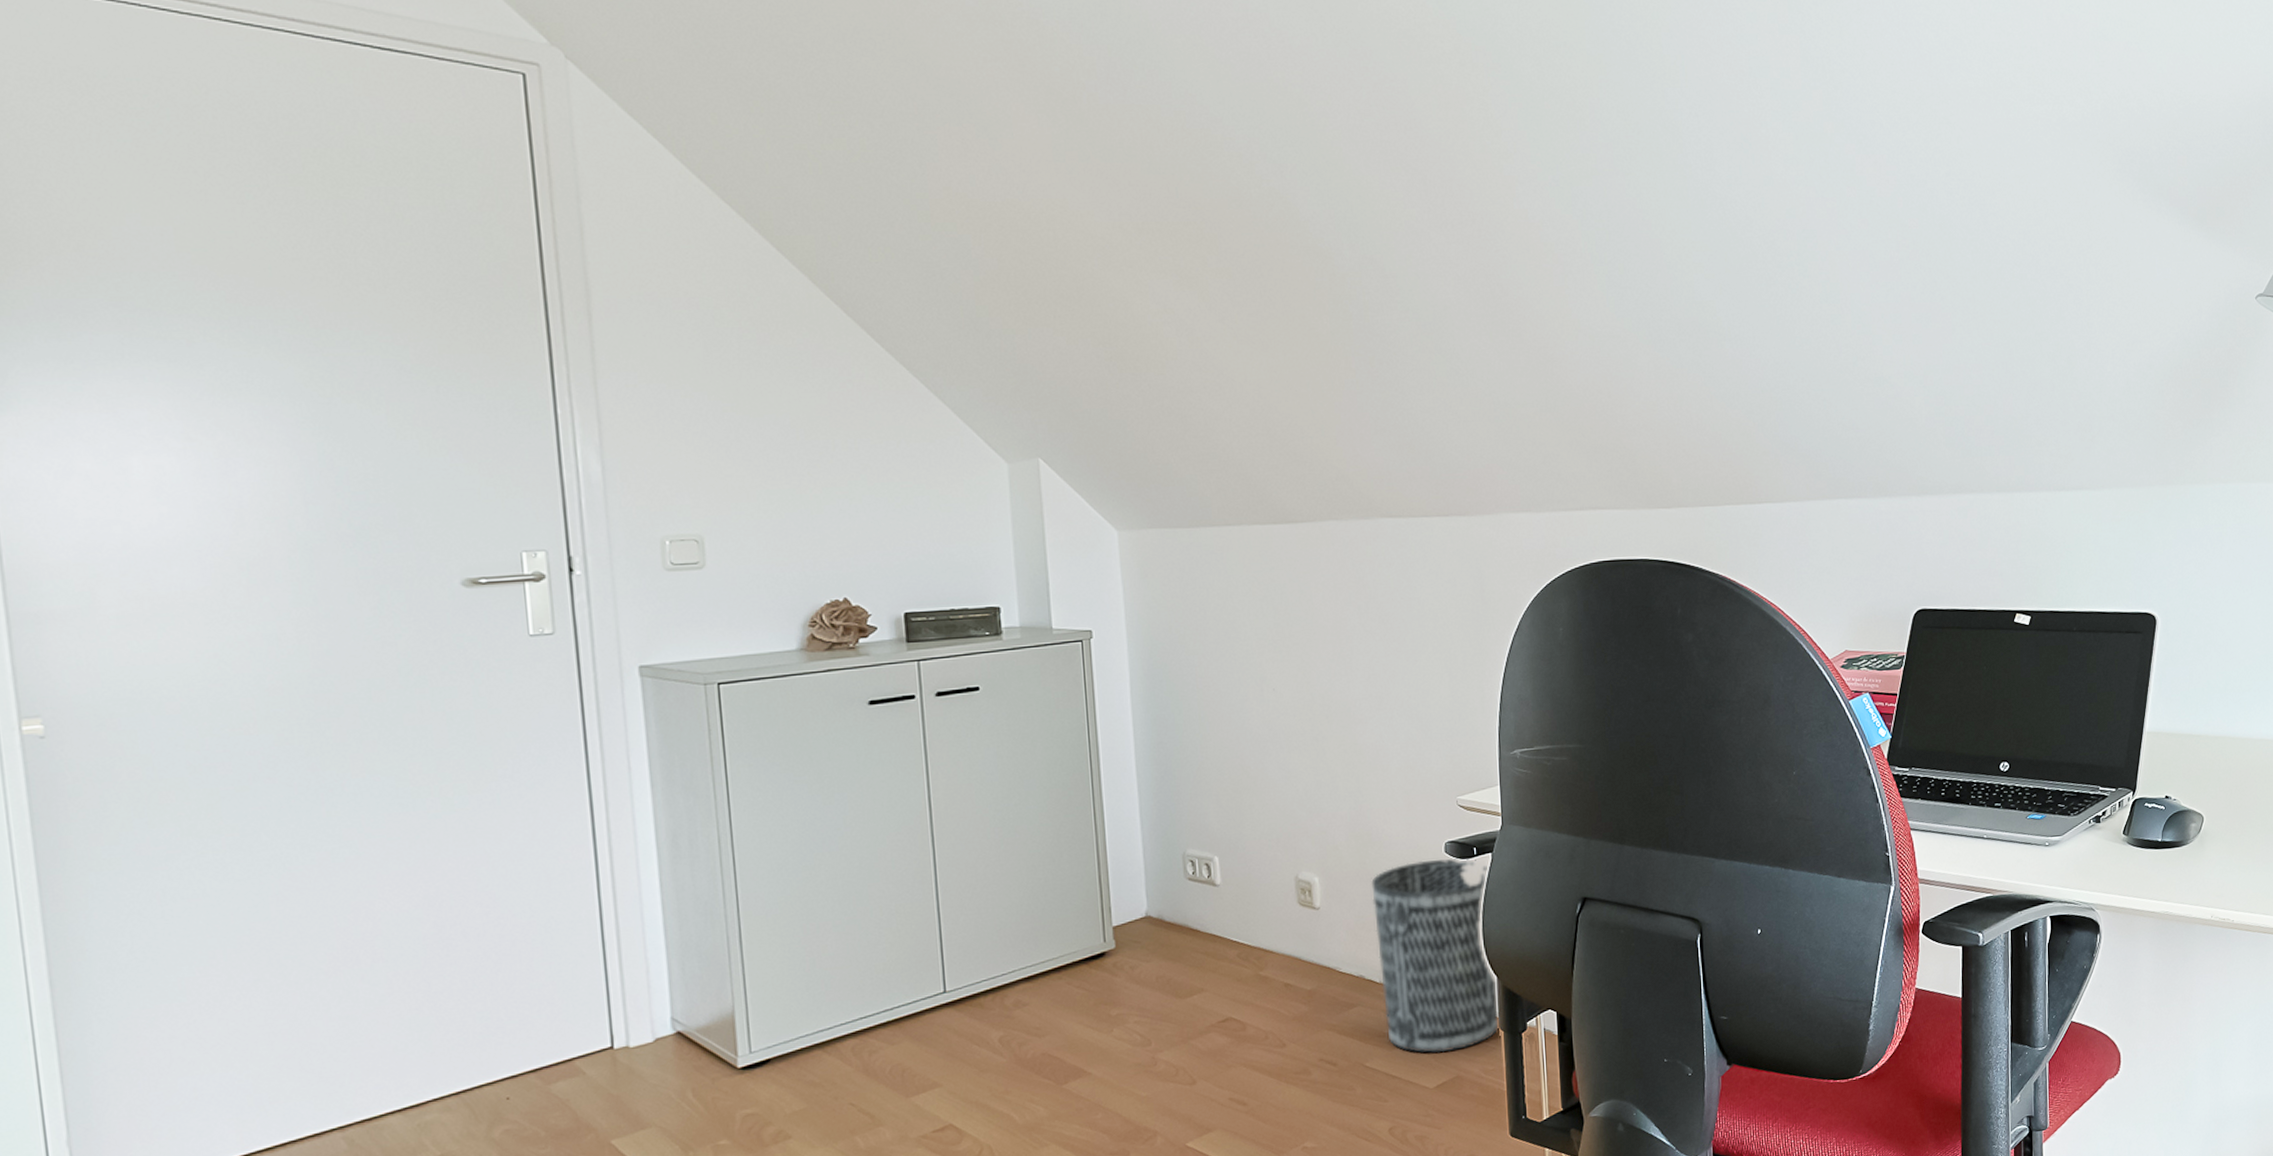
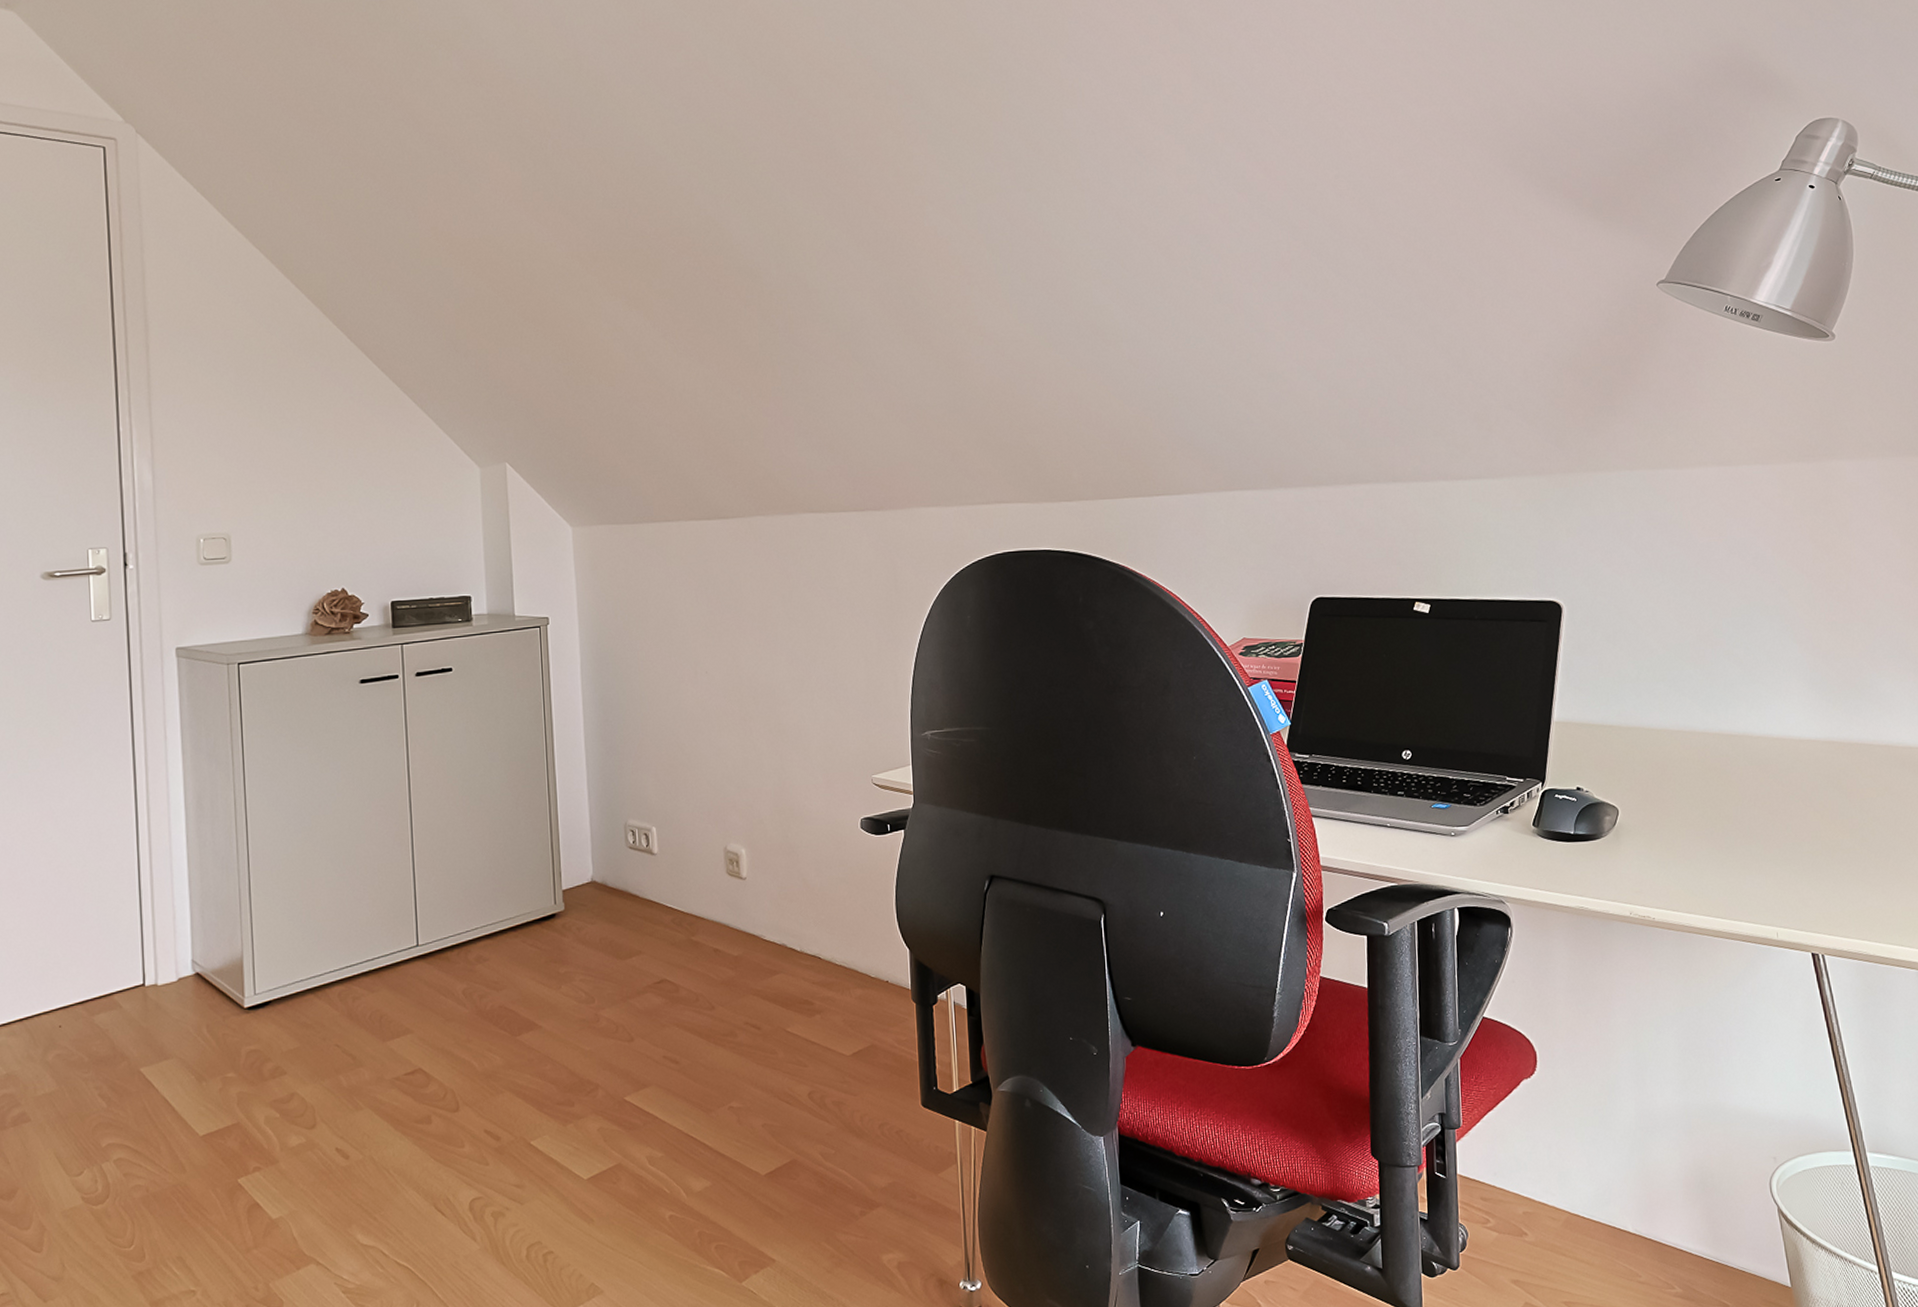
wastebasket: present [1371,858,1500,1053] -> none [793,834,912,1022]

